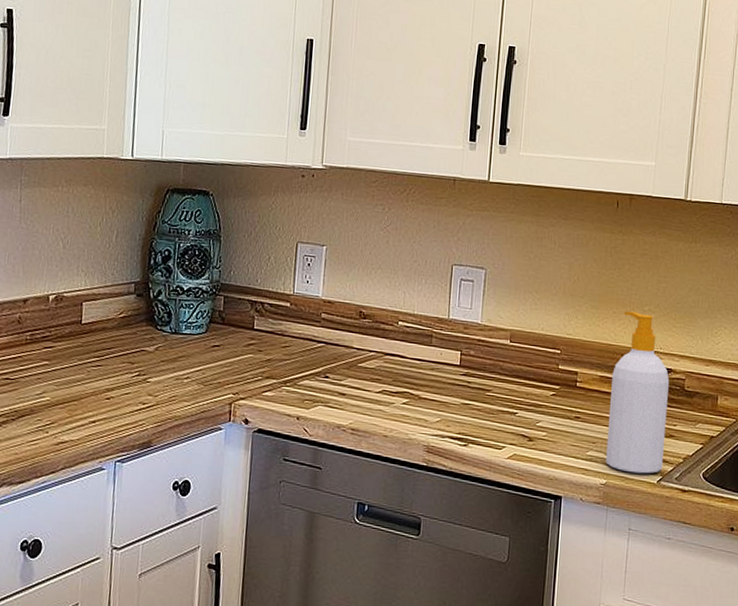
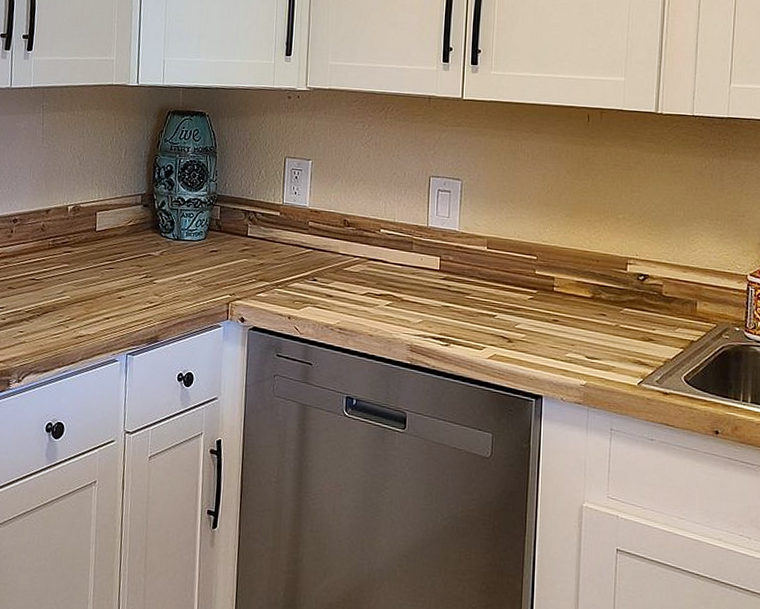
soap bottle: present [606,311,670,474] -> none [585,219,647,376]

